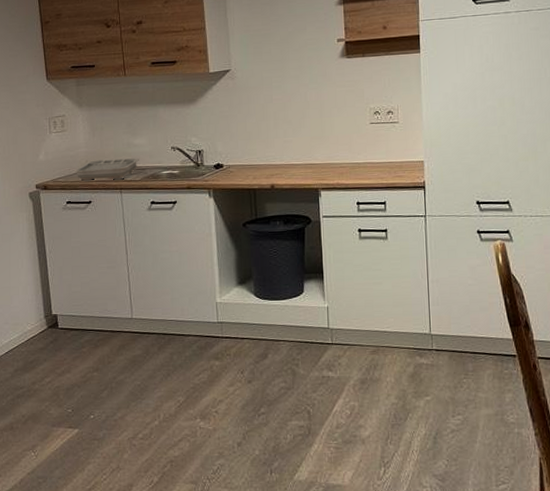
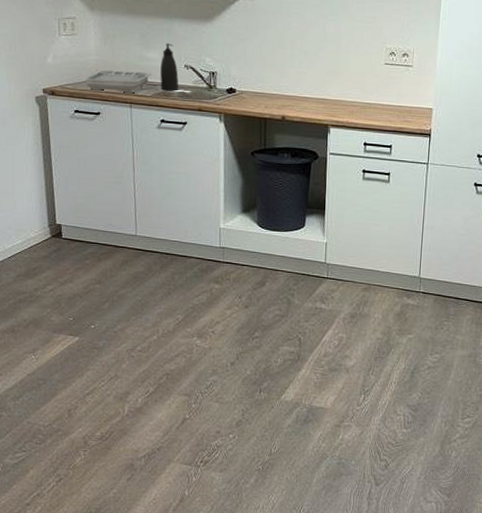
soap dispenser: none [148,128,167,173] -> present [160,43,179,91]

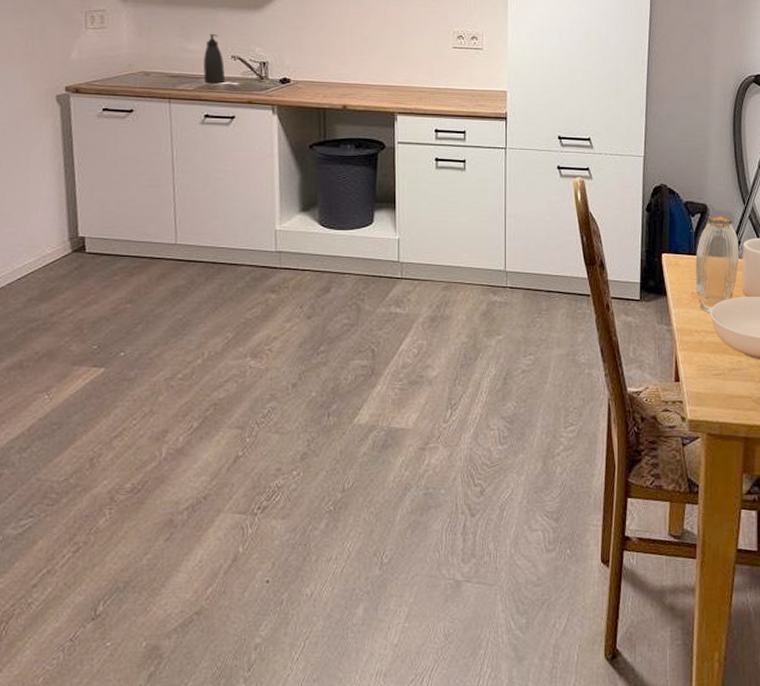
dish rack: present [83,69,151,95] -> none [113,64,193,89]

